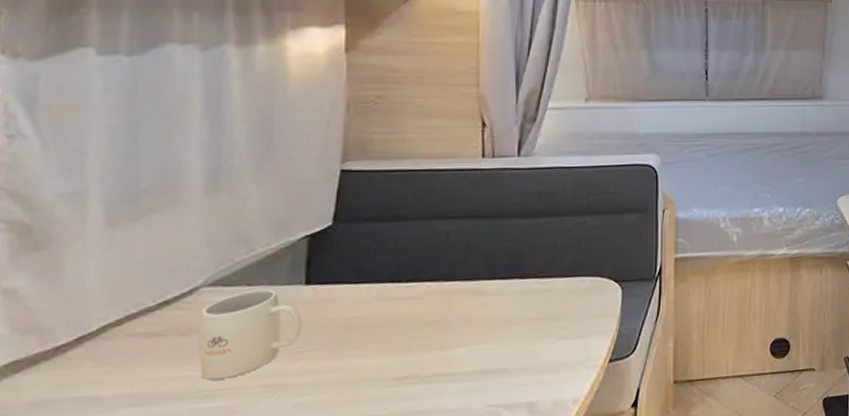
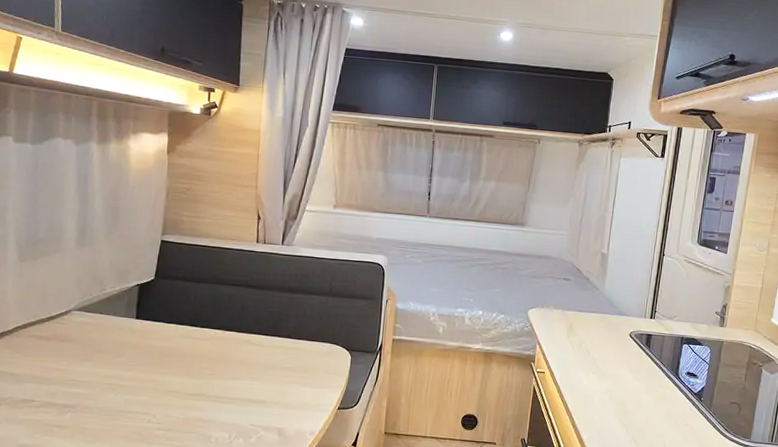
mug: present [198,288,303,380] -> none [70,317,134,375]

